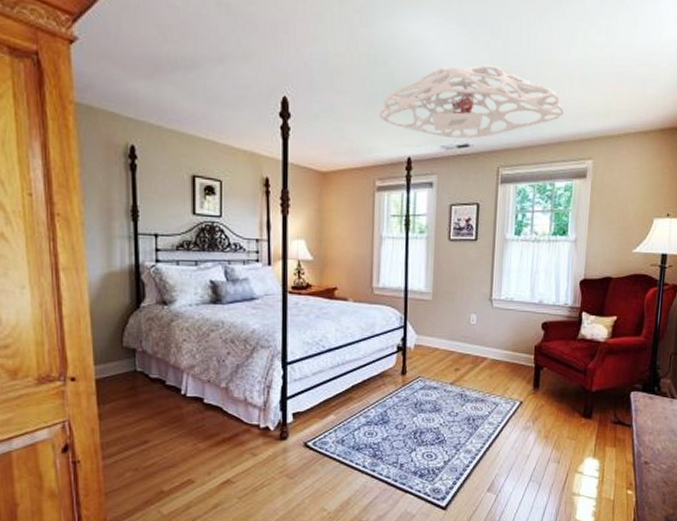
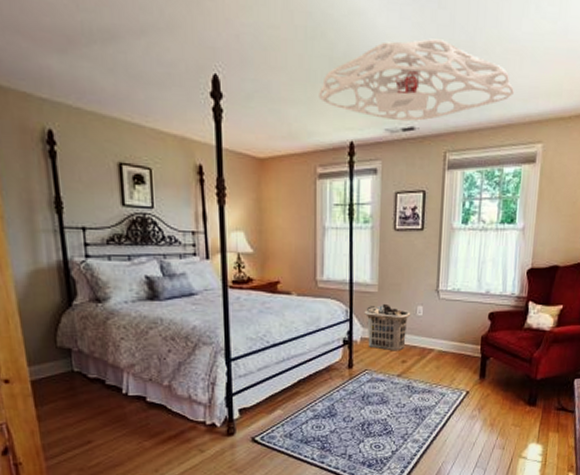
clothes hamper: none [418,311,465,359] -> present [364,303,411,351]

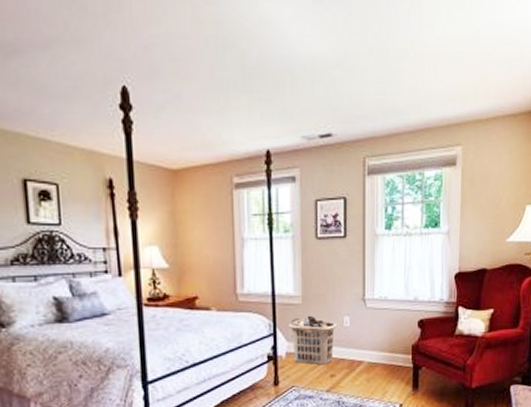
ceiling light: present [319,38,514,122] -> none [232,45,430,128]

